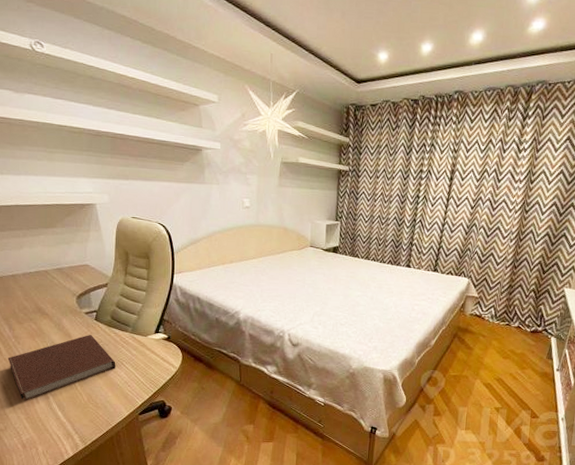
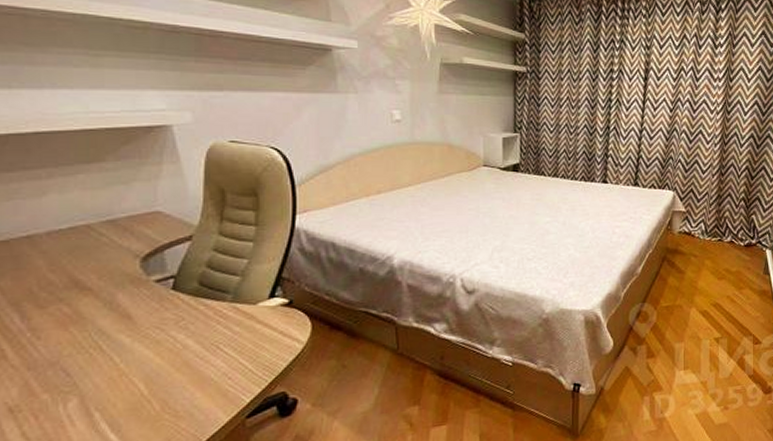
notebook: present [7,335,116,401] -> none [17,312,208,426]

